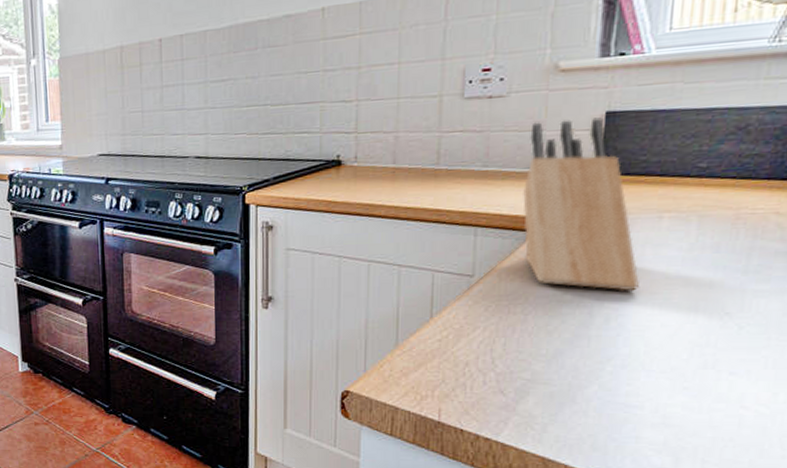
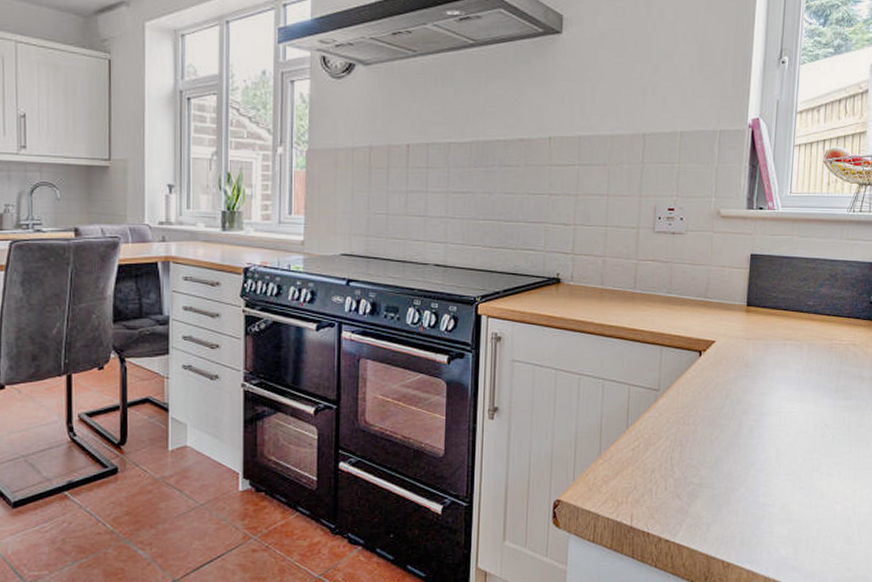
knife block: present [523,117,639,291] -> none [695,258,772,406]

